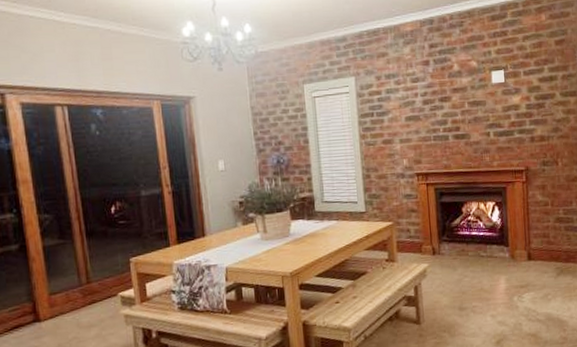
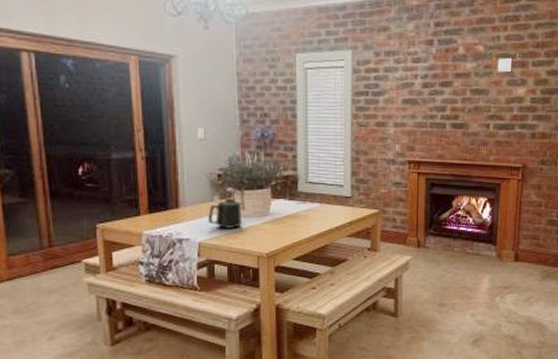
mug: none [233,223,265,252] -> present [208,199,242,228]

